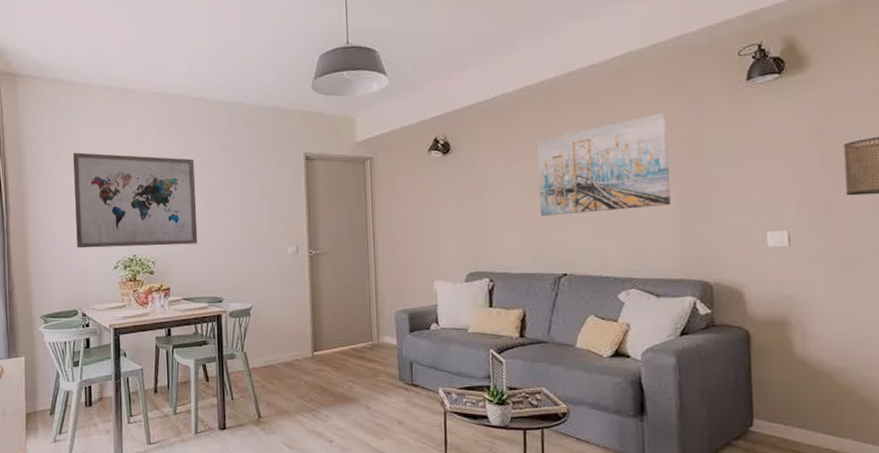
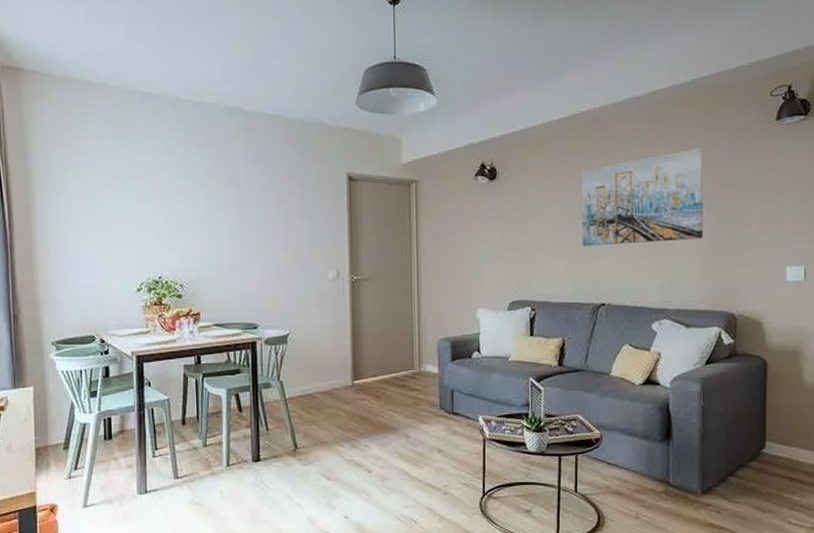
wall art: present [73,152,198,249] -> none [89,161,231,269]

